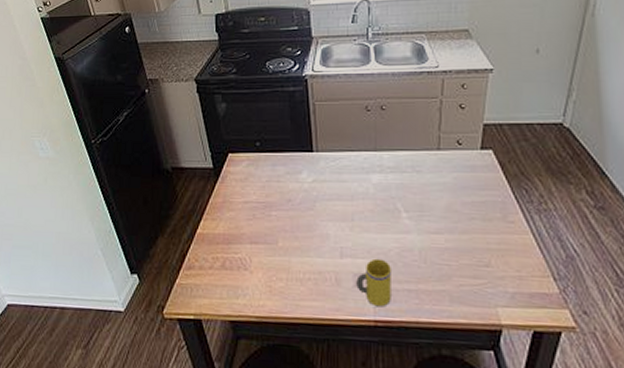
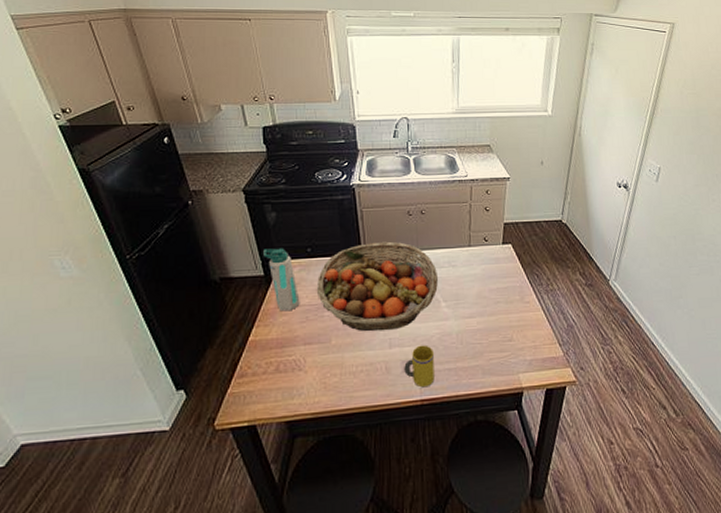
water bottle: none [213,140,247,207] -> present [263,248,300,312]
fruit basket: none [264,139,400,238] -> present [316,241,439,332]

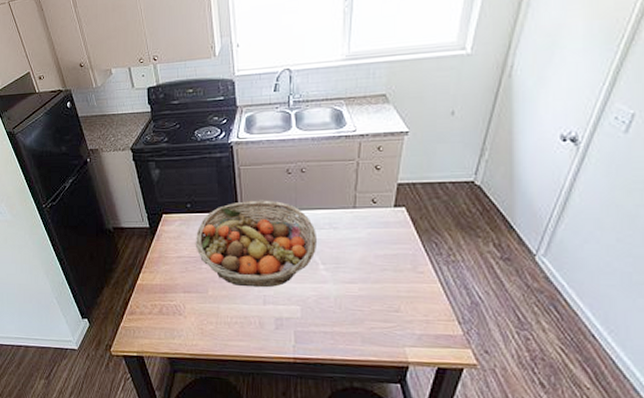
water bottle: present [263,248,300,312] -> none [149,203,180,261]
mug: present [404,345,435,387] -> none [278,305,309,346]

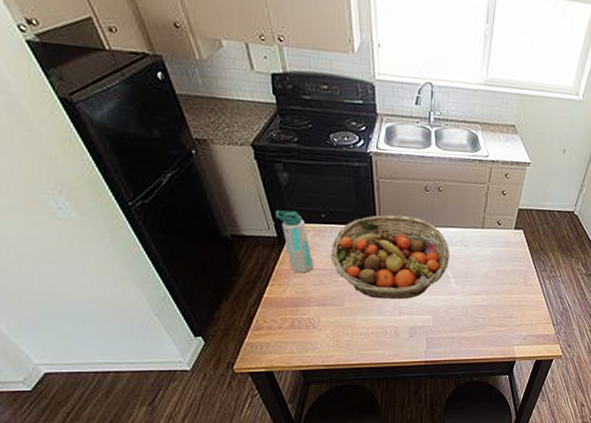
water bottle: none [149,203,180,261] -> present [276,210,314,274]

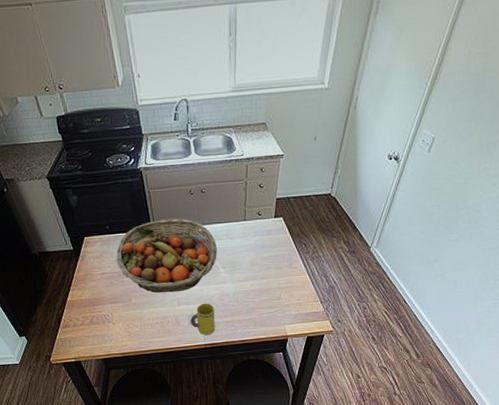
water bottle: present [276,210,314,274] -> none [70,226,104,278]
mug: none [411,315,440,350] -> present [190,303,215,335]

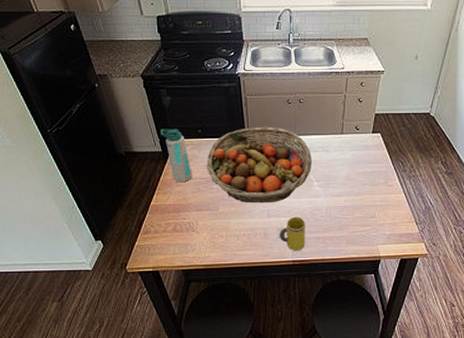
water bottle: none [70,226,104,278] -> present [161,128,192,183]

